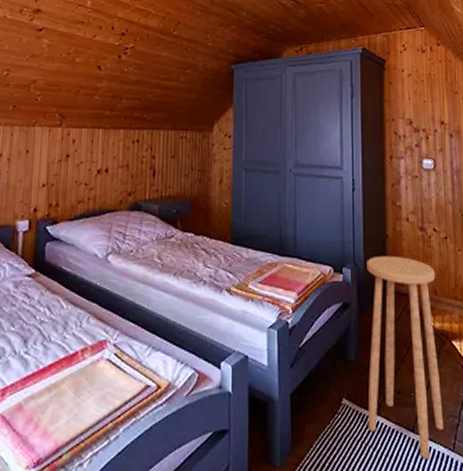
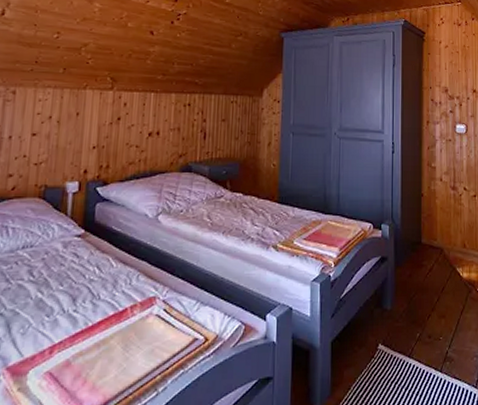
stool: present [367,255,444,459] -> none [401,212,468,396]

